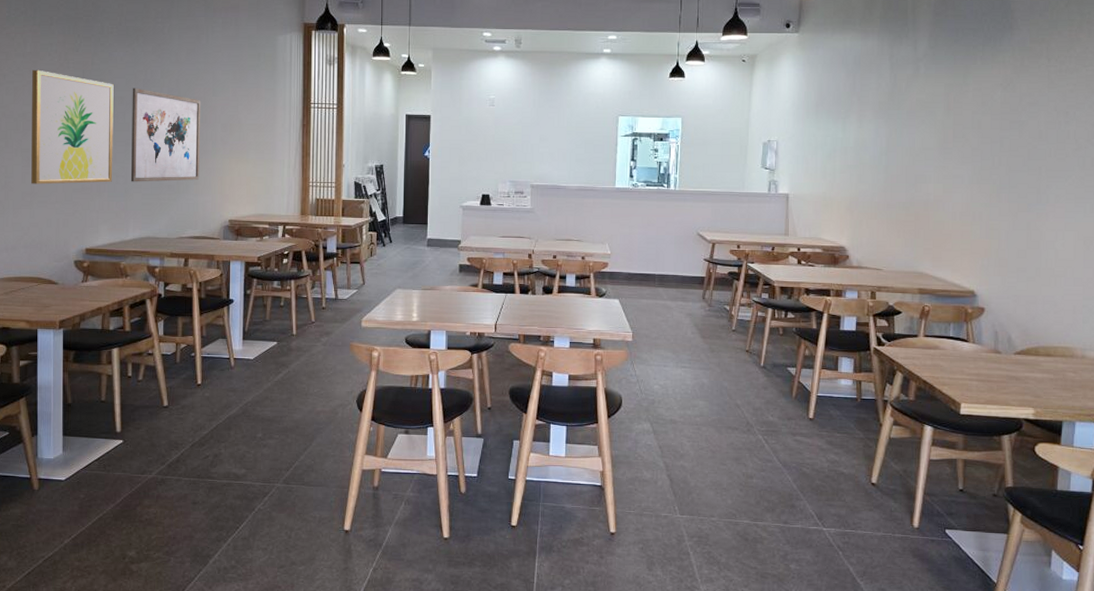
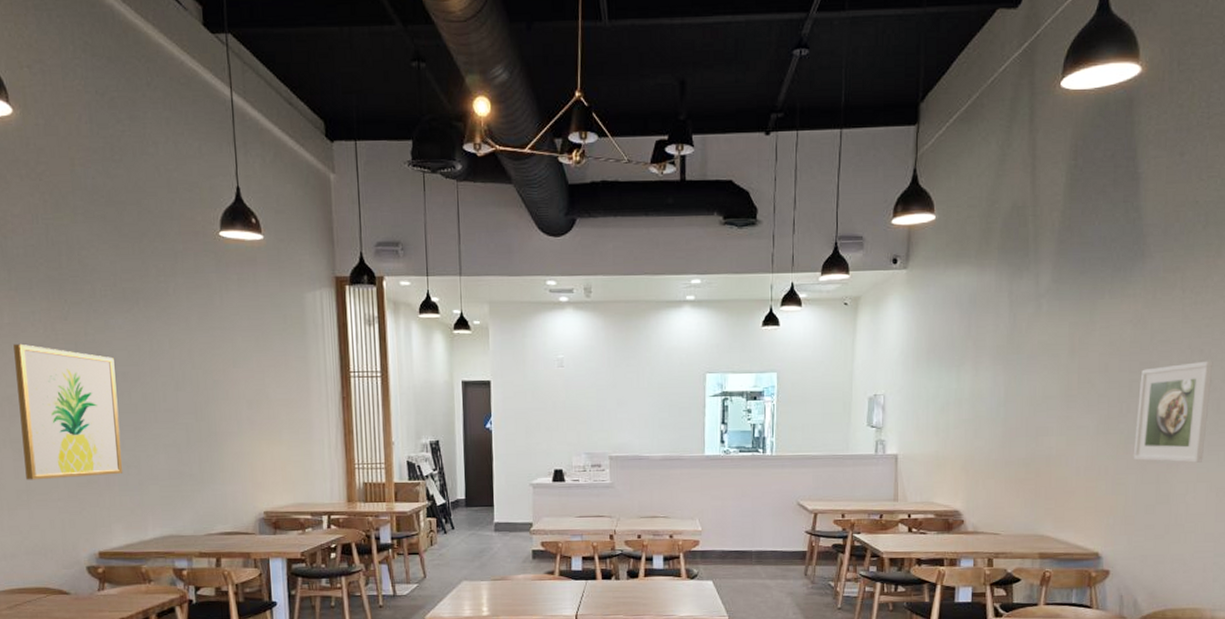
wall art: present [131,87,201,182] -> none [136,361,226,473]
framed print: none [1005,122,1078,213] -> present [1133,360,1213,463]

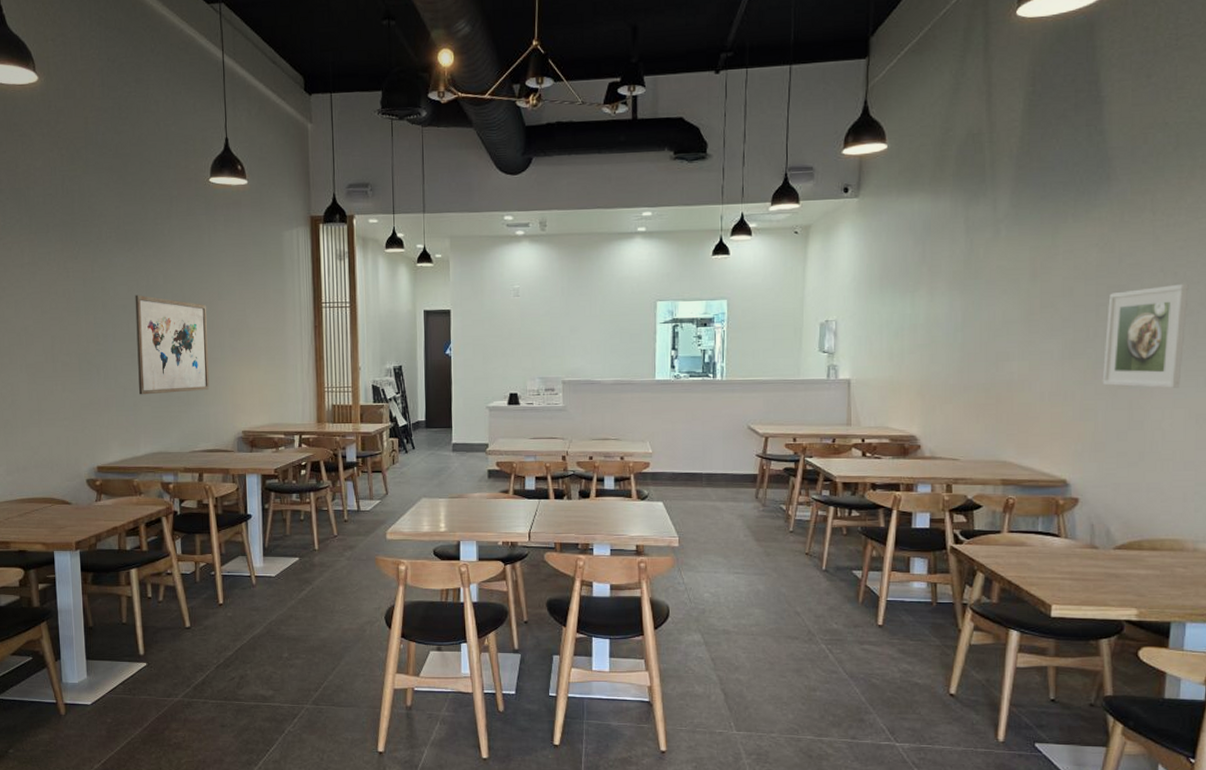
wall art: present [13,343,123,480] -> none [32,280,121,401]
wall art: none [136,361,226,473] -> present [135,295,210,395]

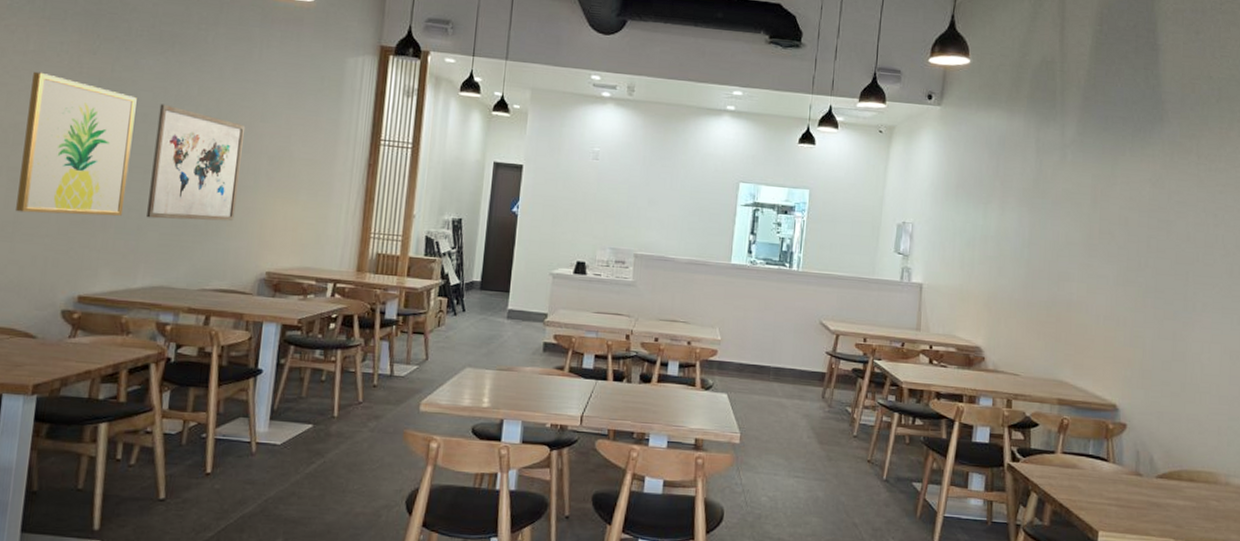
wall art: none [32,280,121,401] -> present [16,71,137,216]
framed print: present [1102,283,1189,388] -> none [1150,225,1227,324]

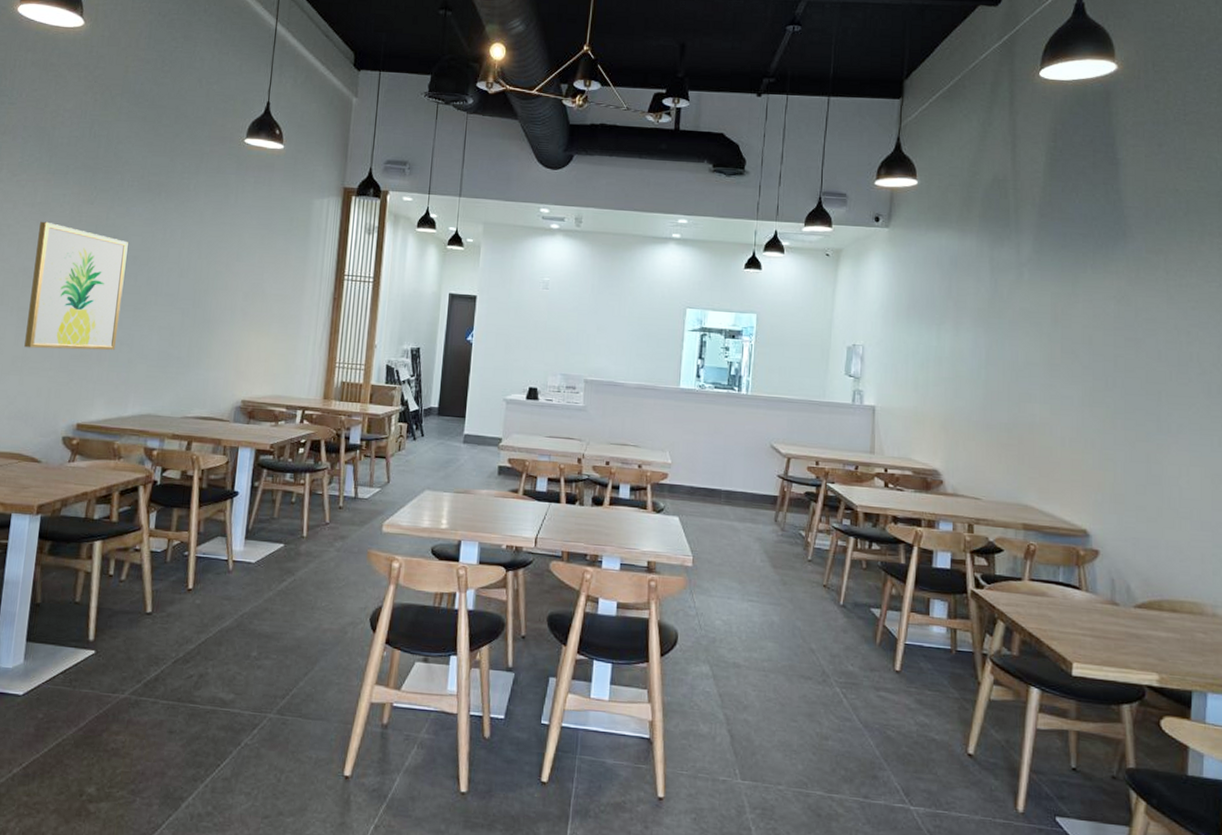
wall art: present [147,104,246,222] -> none [136,247,223,354]

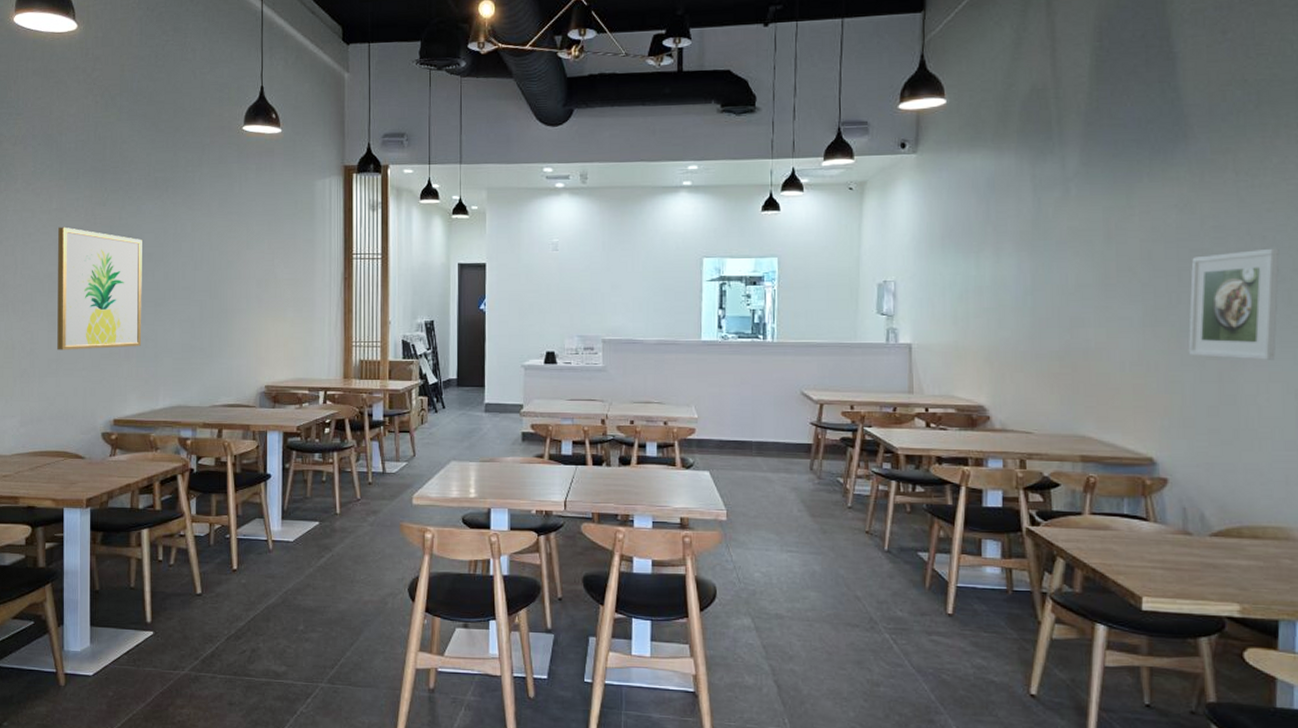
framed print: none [1120,343,1201,446] -> present [1188,248,1280,360]

